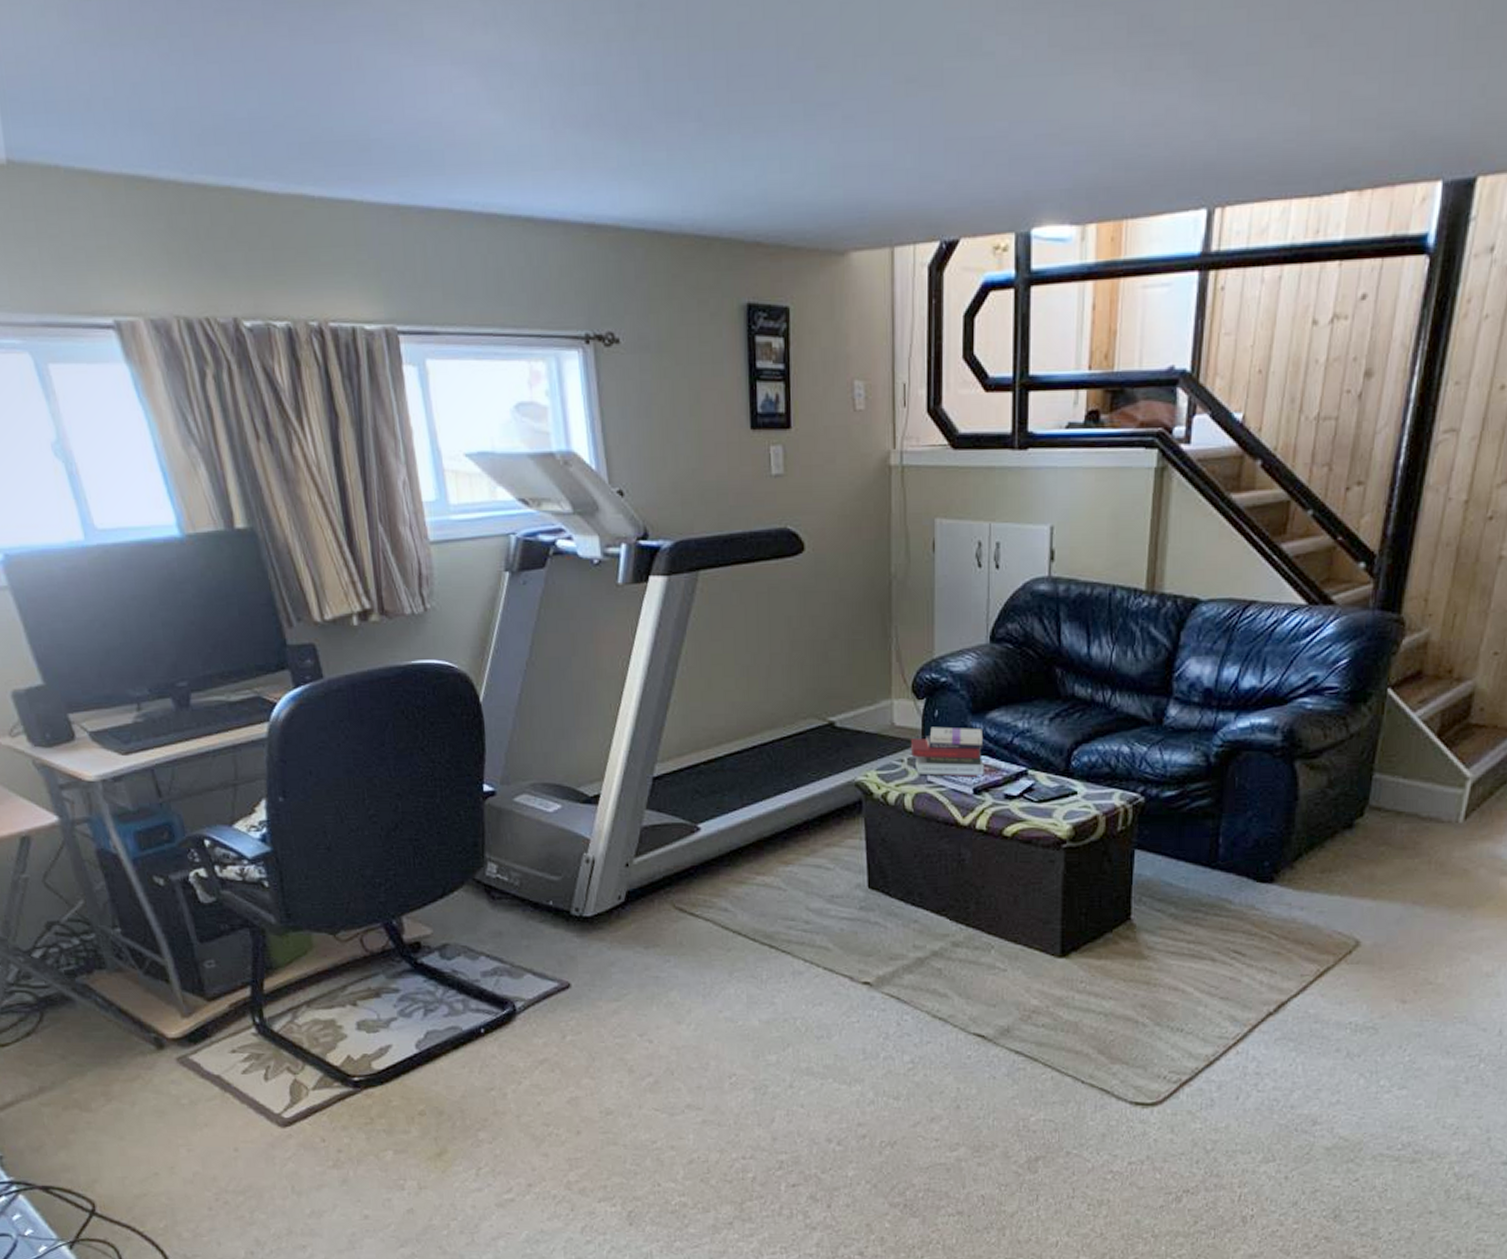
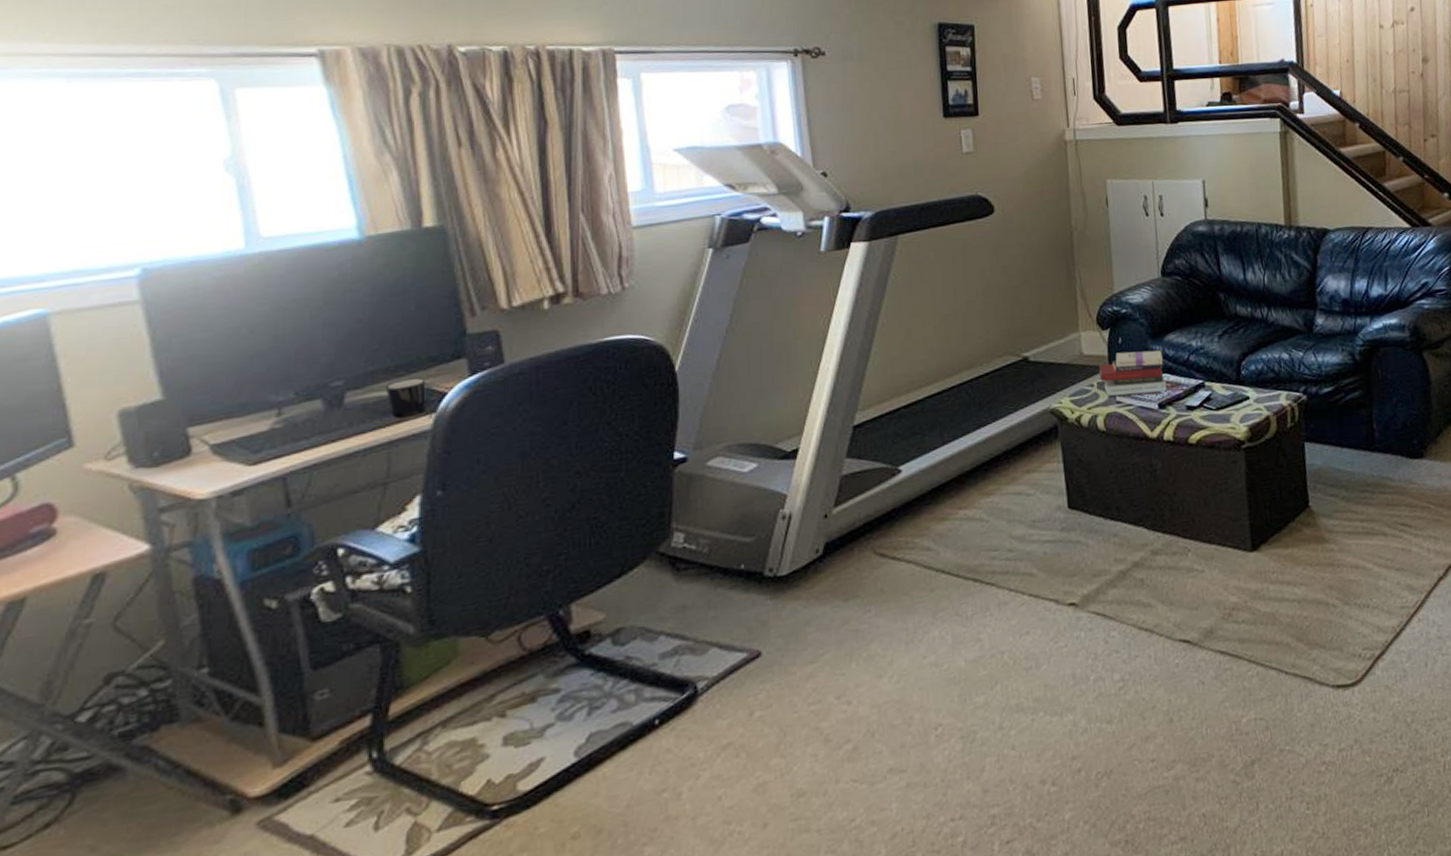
mug: none [223,687,262,726] -> present [385,378,428,421]

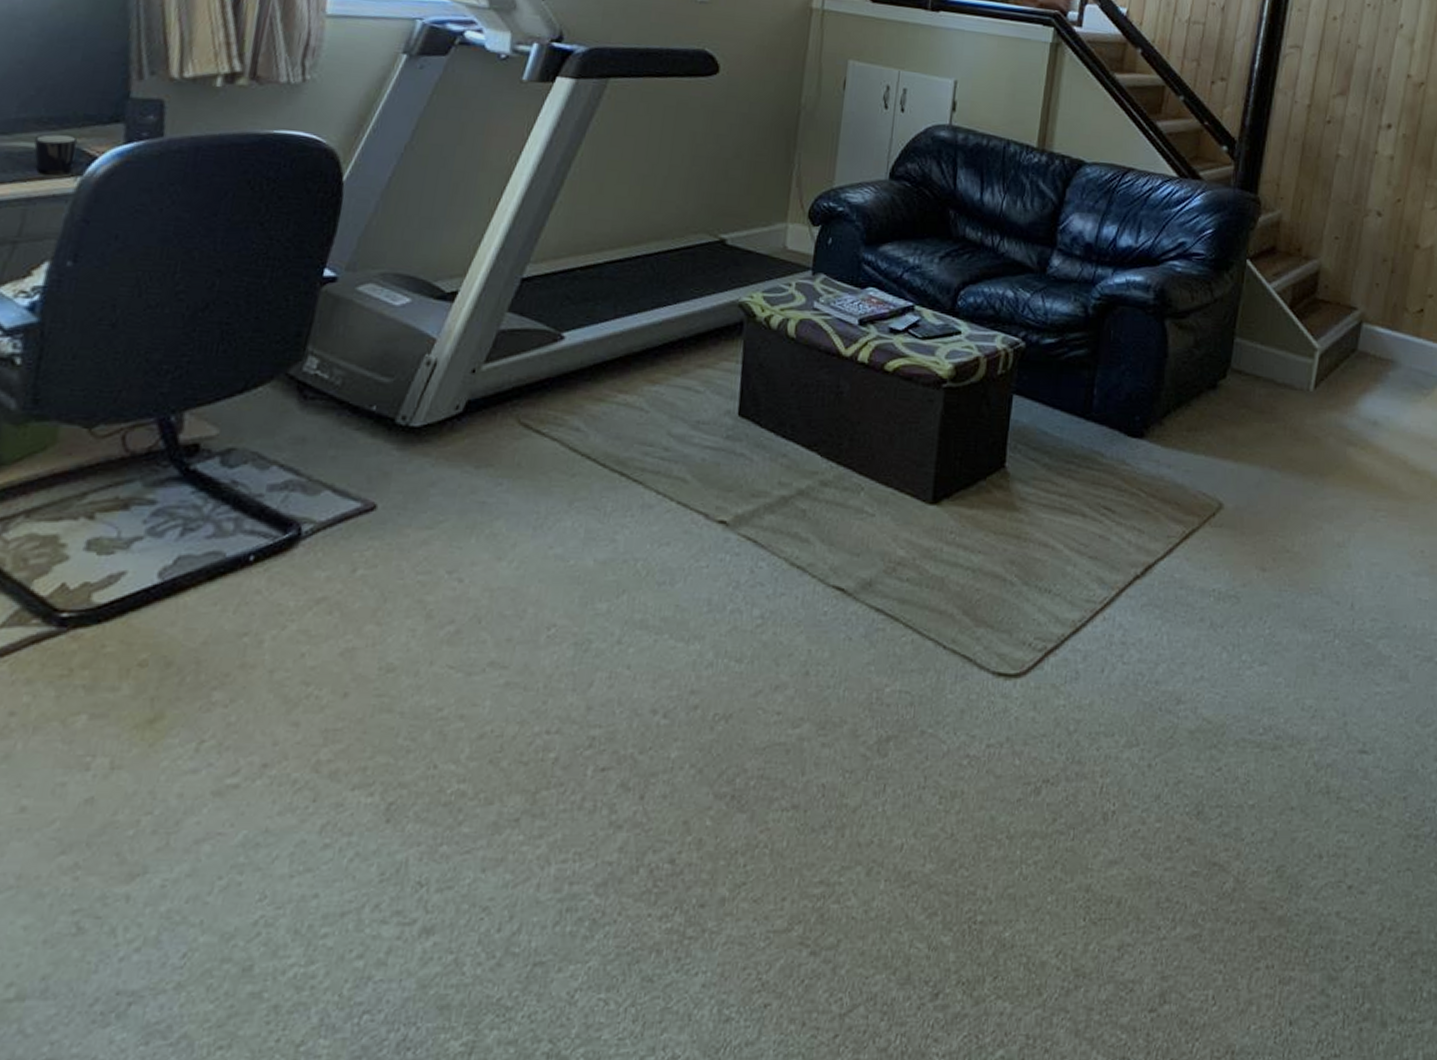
books: present [1098,350,1167,397] -> none [799,254,874,309]

